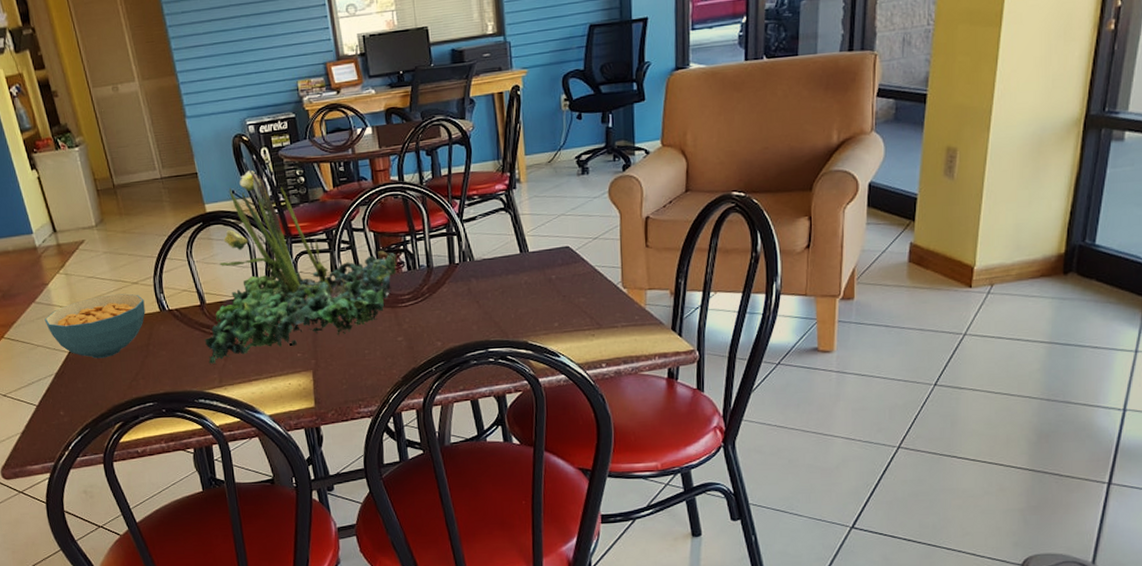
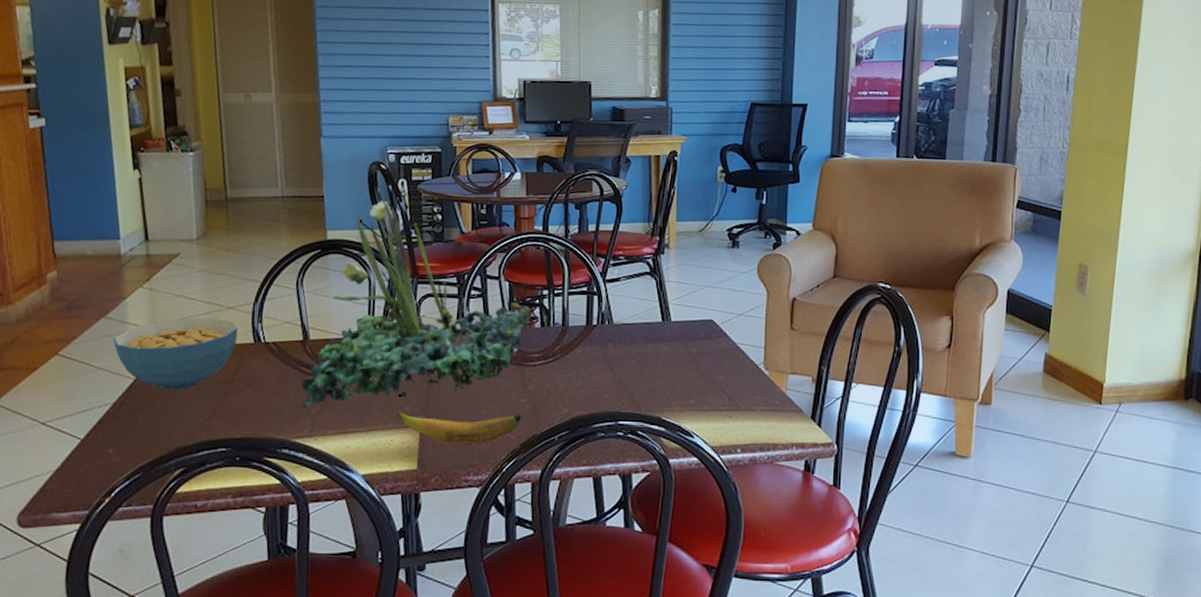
banana: none [290,350,401,383] -> present [396,411,522,445]

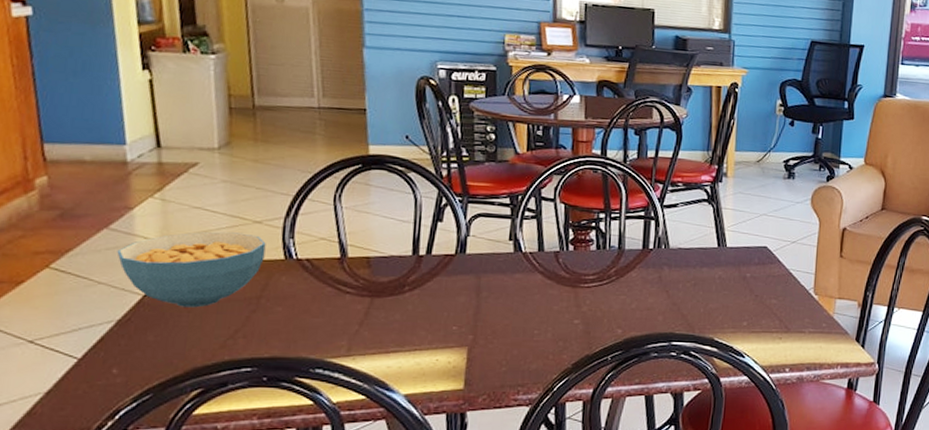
plant: present [300,200,531,409] -> none [337,116,586,328]
banana: present [396,411,522,445] -> none [442,331,575,364]

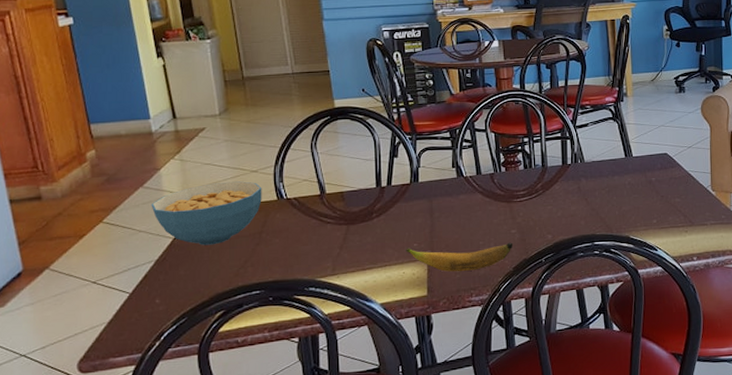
banana: none [442,331,575,364] -> present [406,242,513,272]

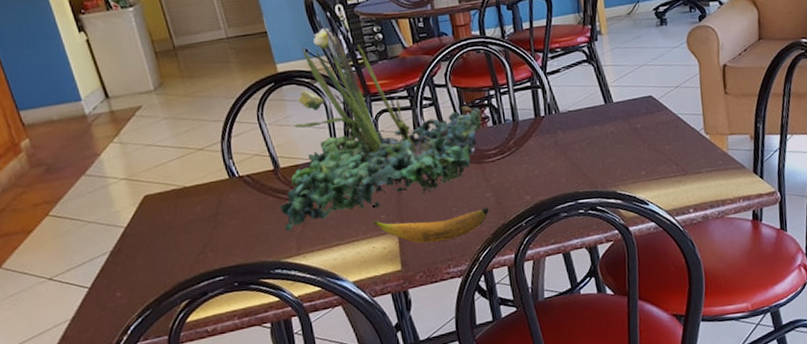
cereal bowl: present [151,181,262,246] -> none [96,161,213,233]
plant: none [320,71,514,252] -> present [279,27,482,231]

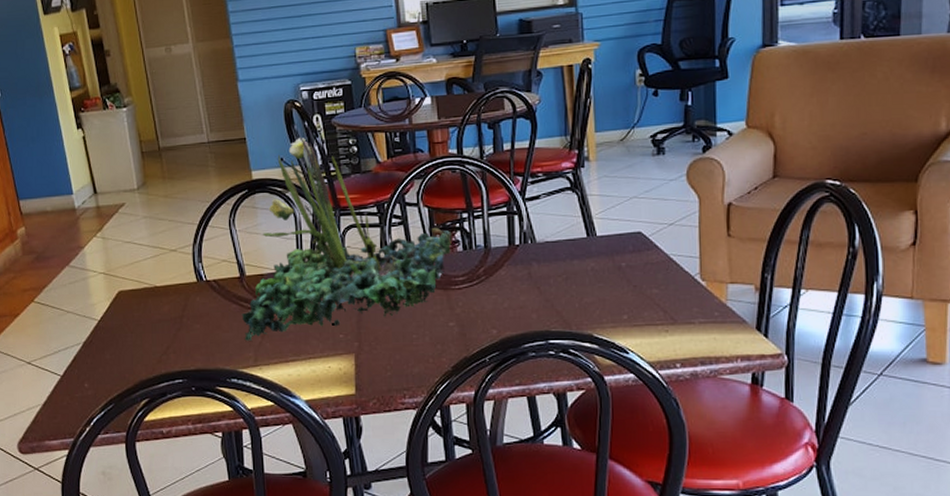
banana: present [373,207,489,244] -> none [331,337,452,369]

